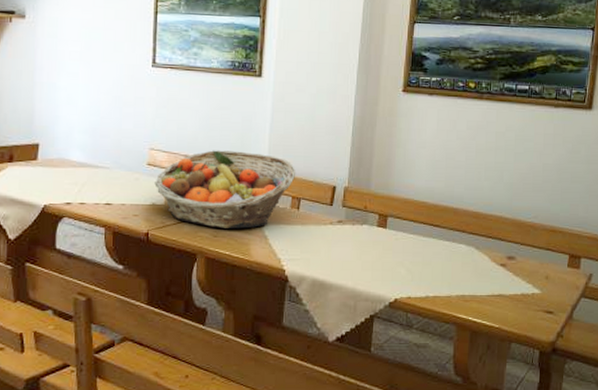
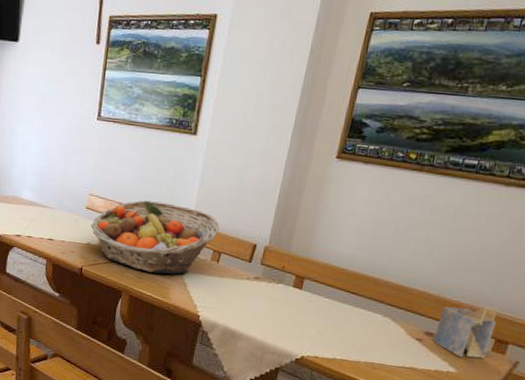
napkin holder: none [516,223,567,277] -> present [433,306,498,359]

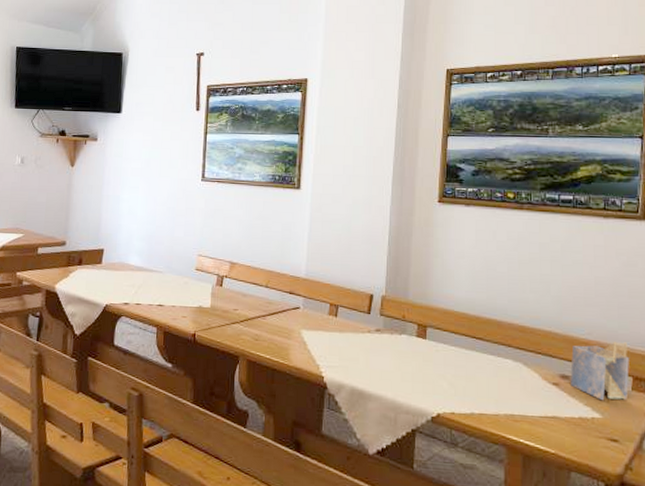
fruit basket: present [91,200,220,275] -> none [202,257,334,334]

